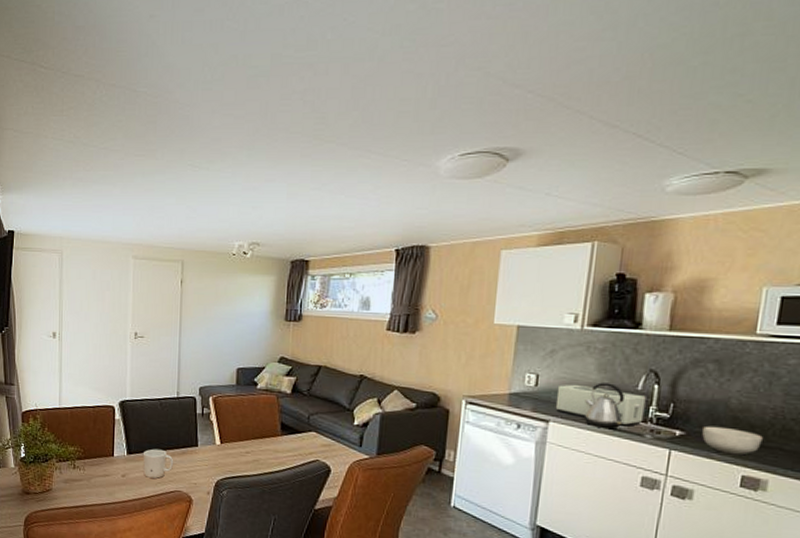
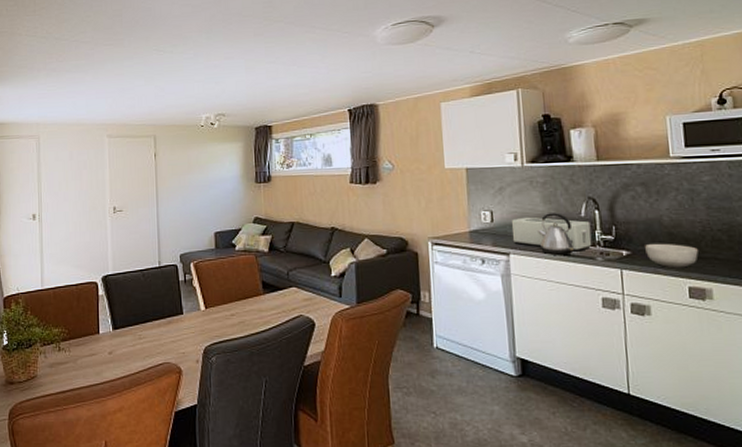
mug: present [142,448,174,478] -> none [128,321,161,352]

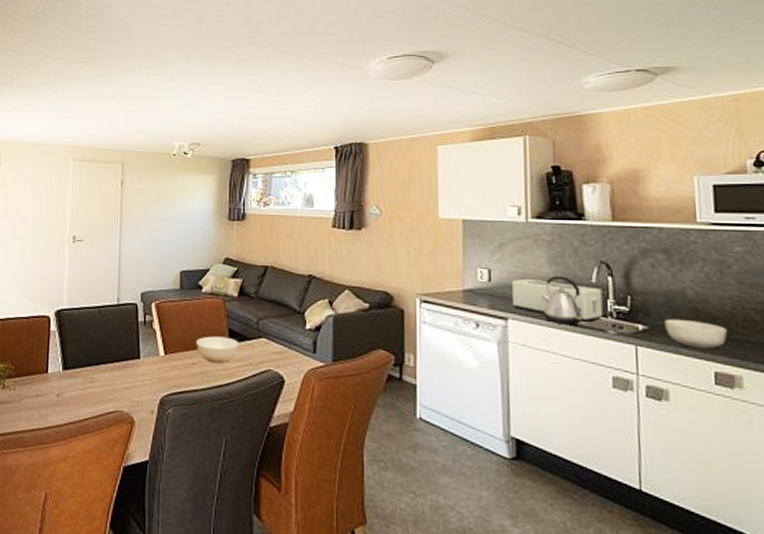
bowl: none [232,289,272,313] -> present [195,336,239,364]

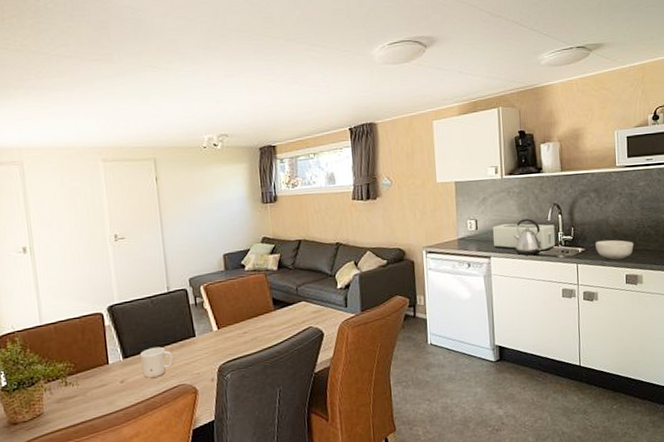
mug: none [79,363,114,397] -> present [139,346,174,378]
bowl: present [195,336,239,364] -> none [244,305,283,329]

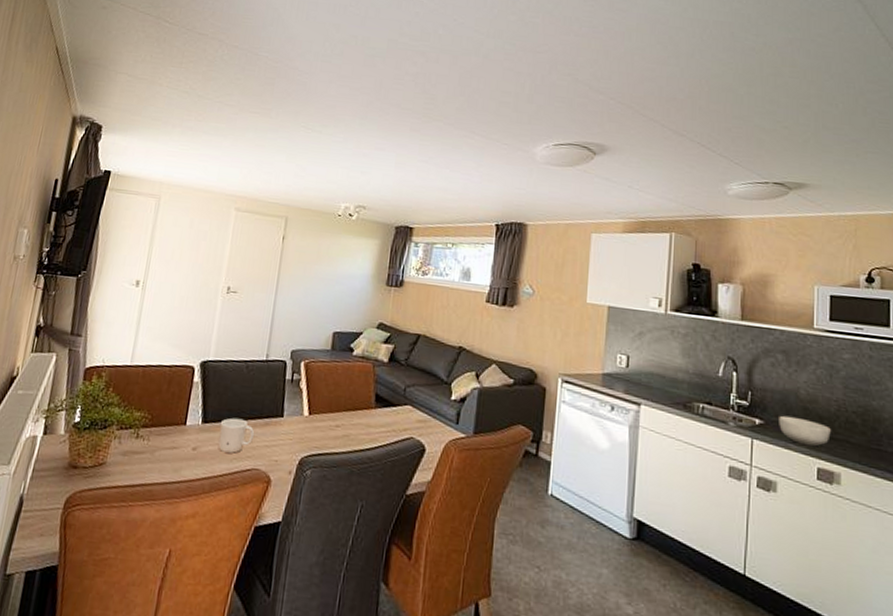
toaster: present [492,223,556,251] -> none [645,367,727,413]
kettle: present [513,218,544,256] -> none [673,367,709,416]

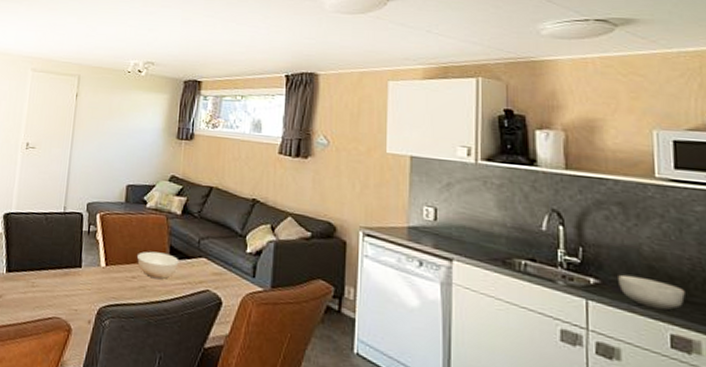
mug: present [218,417,255,453] -> none [21,267,55,302]
bowl: none [341,399,385,428] -> present [136,251,179,280]

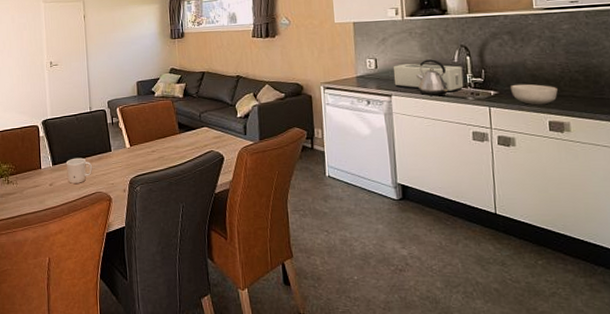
mug: none [21,267,55,302] -> present [65,157,93,184]
bowl: present [136,251,179,280] -> none [153,129,187,150]
toaster: none [457,220,553,271] -> present [393,63,464,92]
kettle: none [488,220,533,273] -> present [416,59,450,97]

